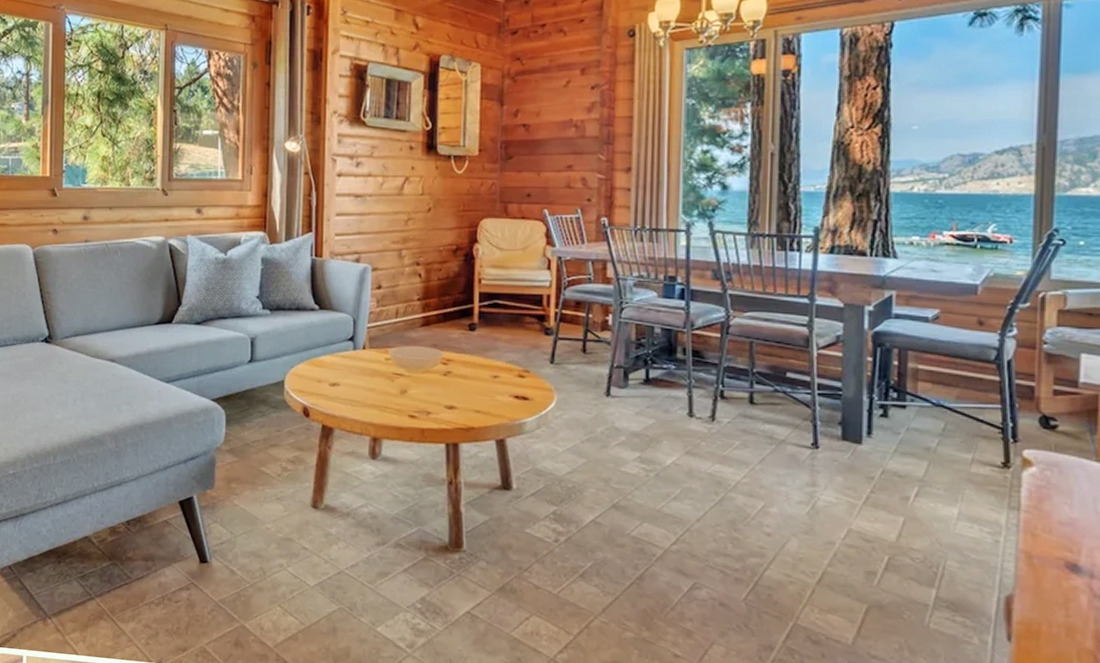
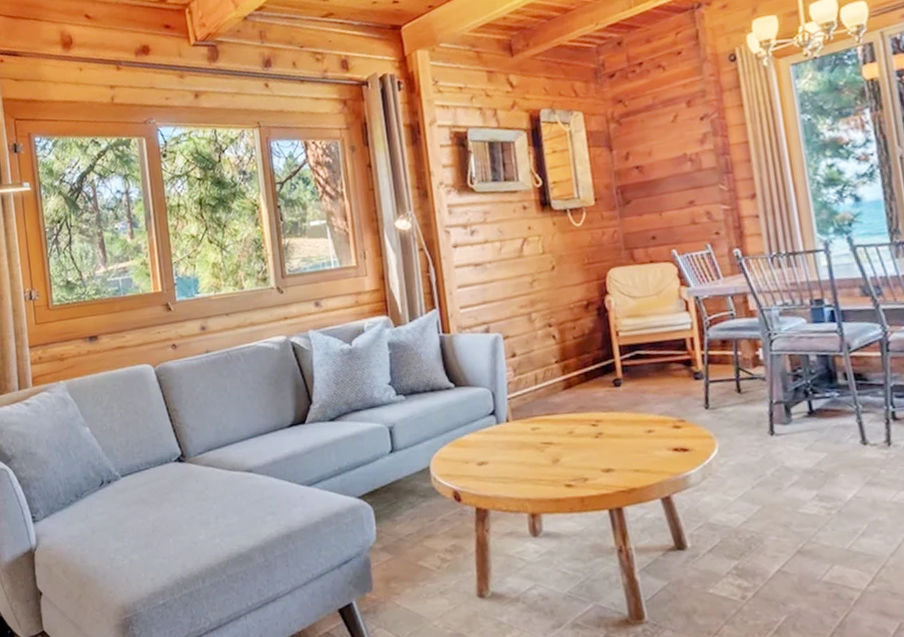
bowl: present [388,345,445,374] -> none [533,410,593,441]

